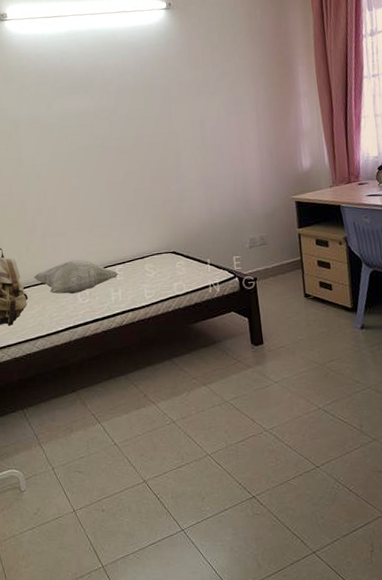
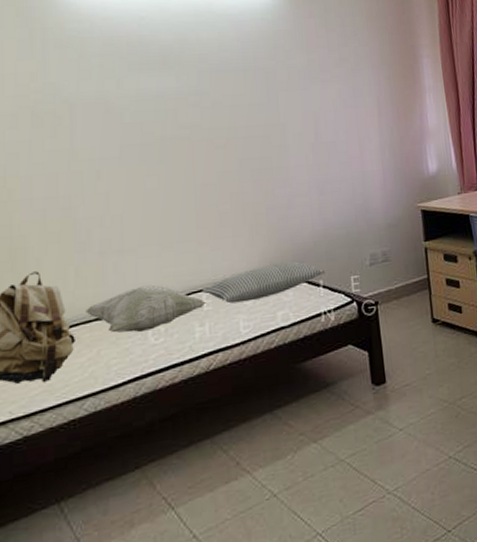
pillow: none [115,243,212,275] -> present [202,261,326,304]

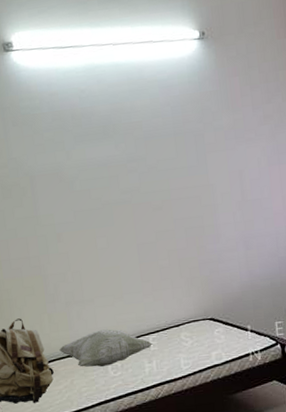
pillow: present [202,261,326,304] -> none [148,309,253,345]

